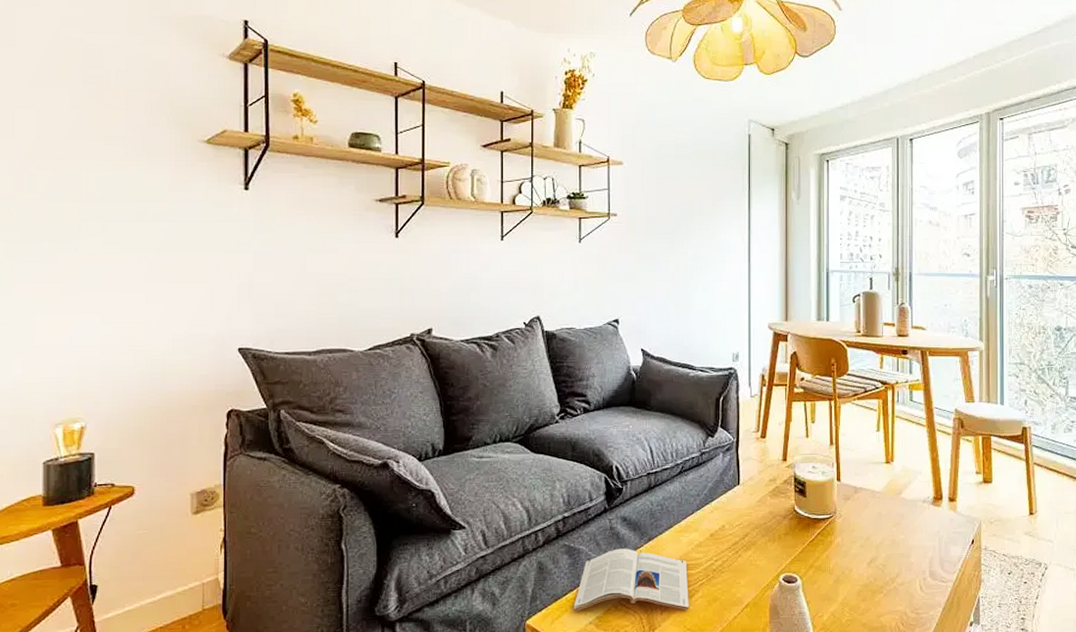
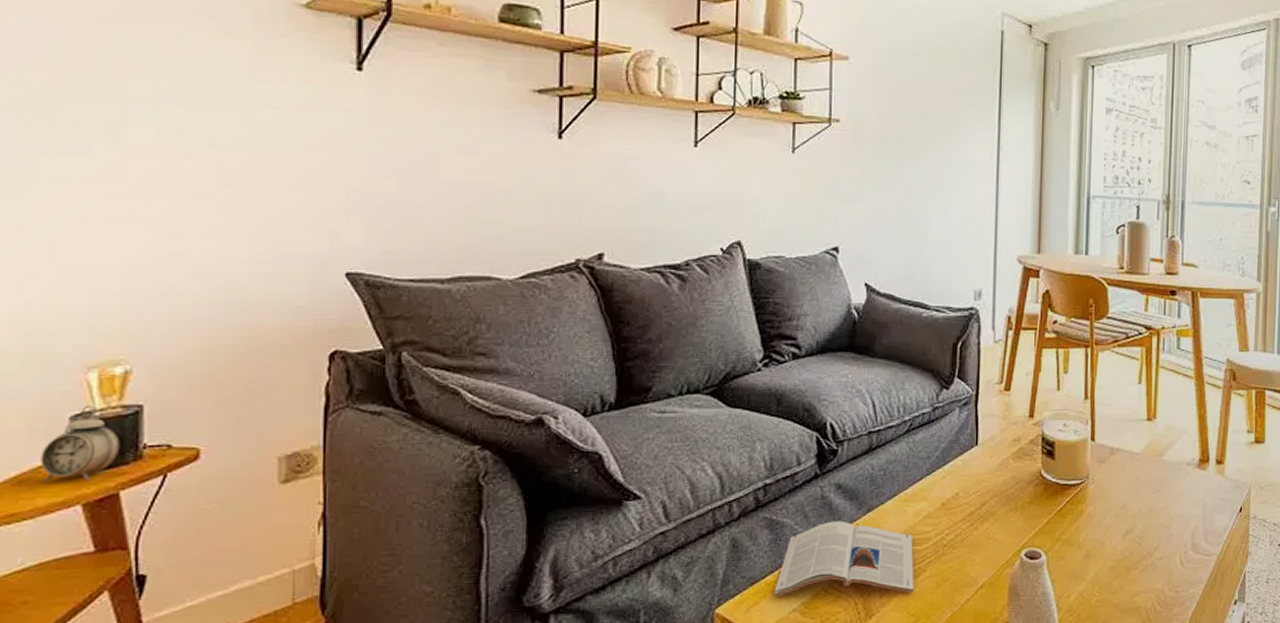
alarm clock: none [23,453,78,513] -> present [40,405,120,482]

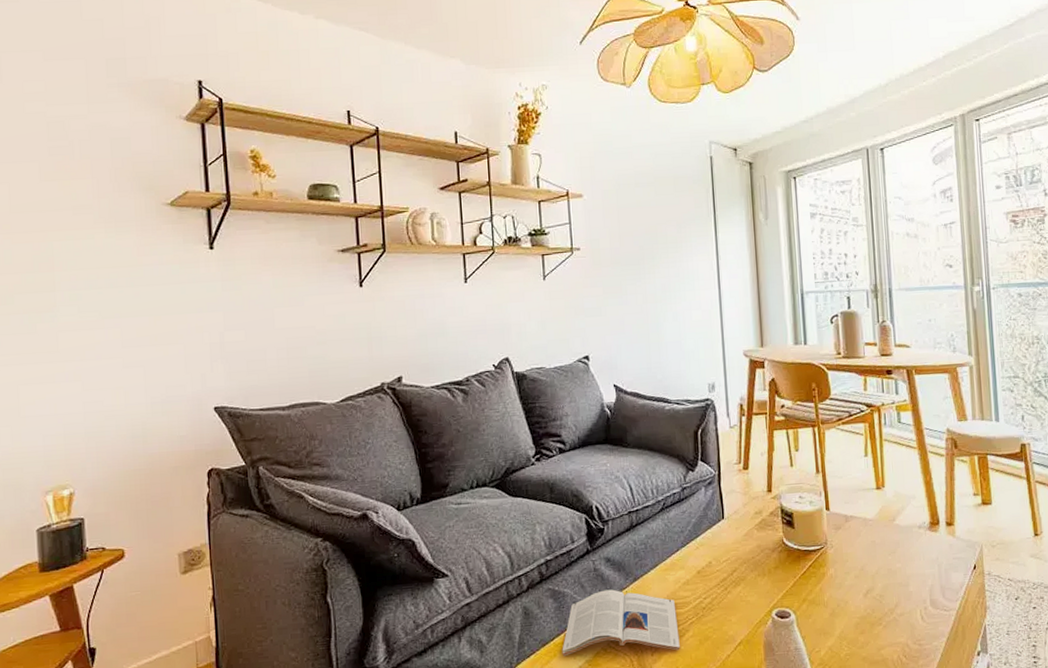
alarm clock: present [40,405,120,482] -> none [20,520,71,580]

